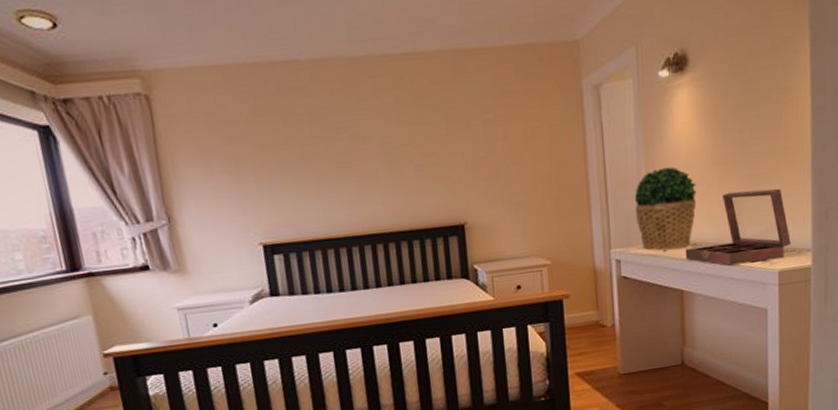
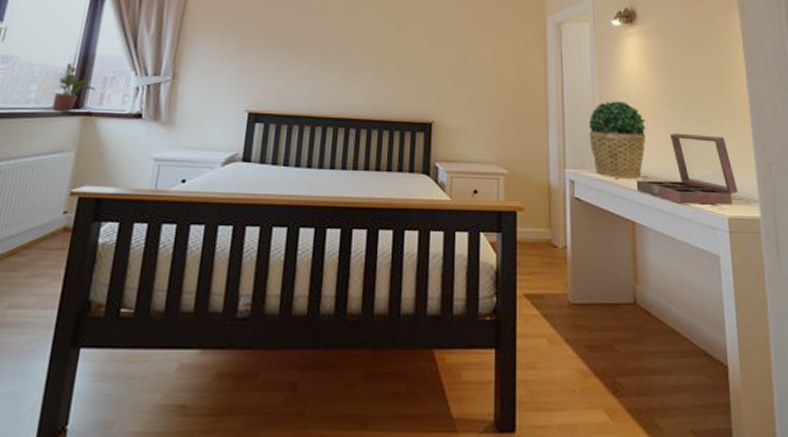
potted plant: none [43,223,88,278] -> present [52,63,96,112]

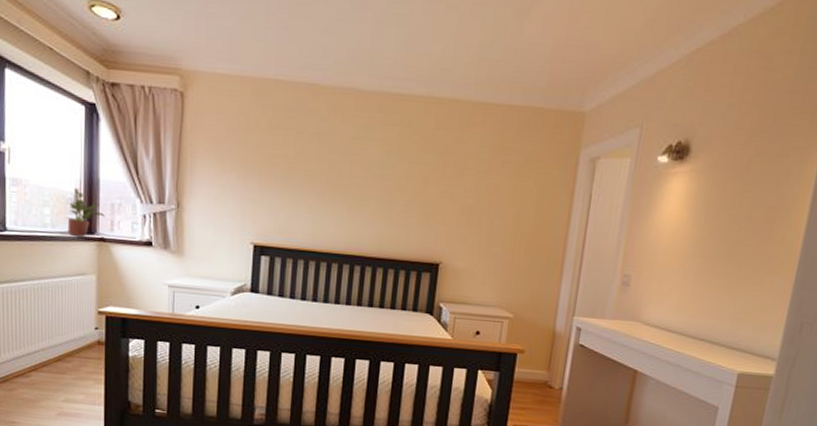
potted plant: present [588,101,646,180] -> none [605,249,673,331]
jewelry box: present [636,133,738,206] -> none [646,286,759,362]

